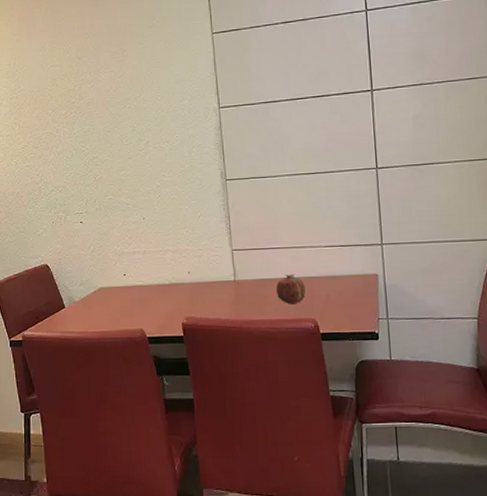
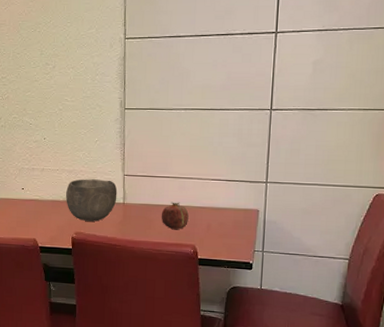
bowl: none [172,257,227,304] -> present [66,179,118,222]

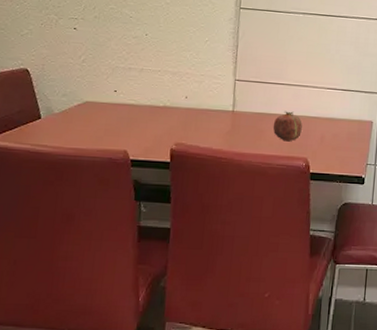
bowl: present [66,179,118,222] -> none [166,82,227,131]

